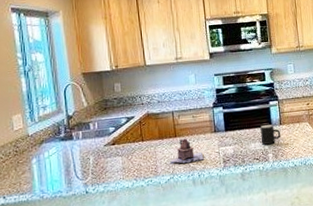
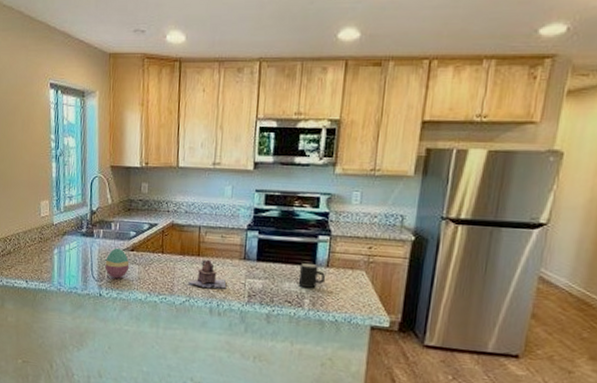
decorative egg: none [88,144,113,174] -> present [105,247,130,279]

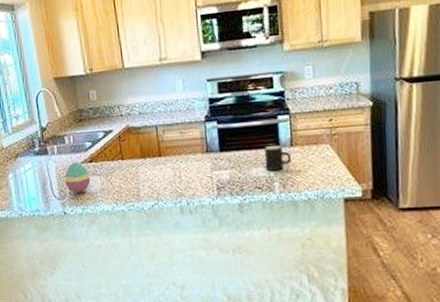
teapot: present [188,259,227,289] -> none [154,158,194,189]

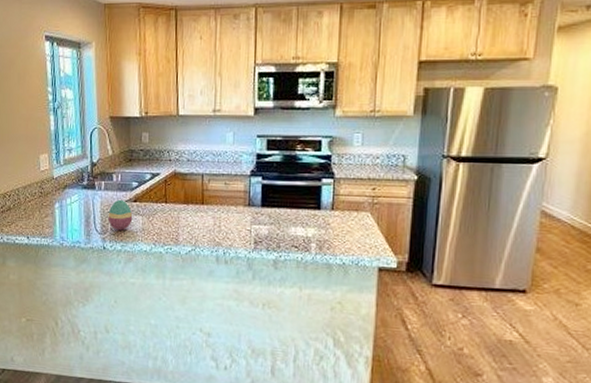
mug: present [264,144,292,172] -> none [304,206,332,233]

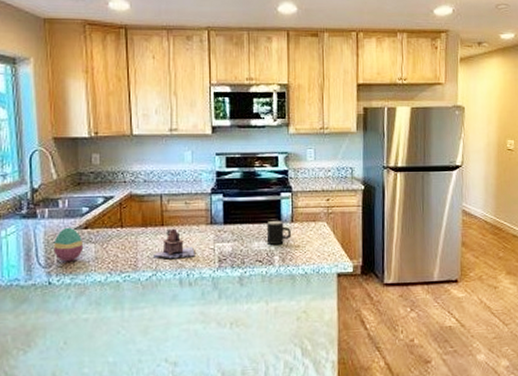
teapot: none [193,207,232,237] -> present [153,228,195,259]
mug: none [304,206,332,233] -> present [266,220,292,246]

